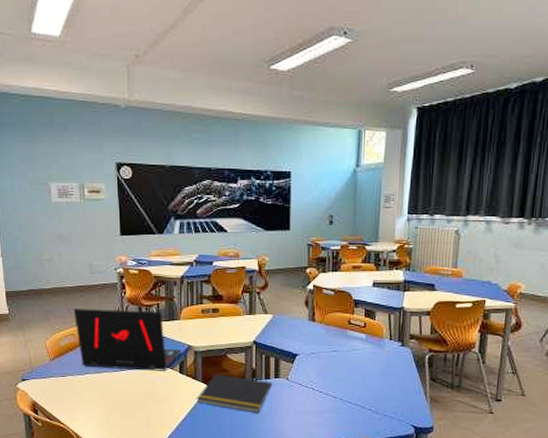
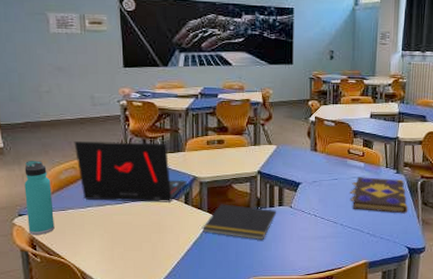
thermos bottle: none [27,326,55,400] -> present [24,160,55,235]
book: none [350,349,415,390] -> present [349,177,409,214]

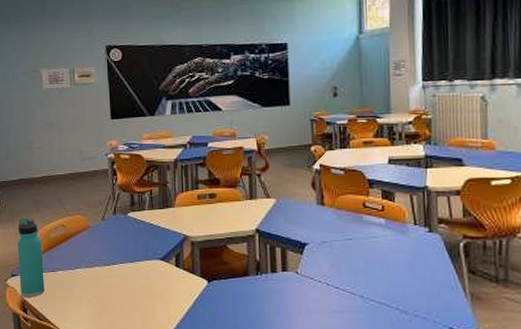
laptop: present [74,140,187,202] -> none [63,197,178,265]
notepad: present [202,204,277,241] -> none [195,267,280,313]
book: present [349,177,409,214] -> none [369,236,450,285]

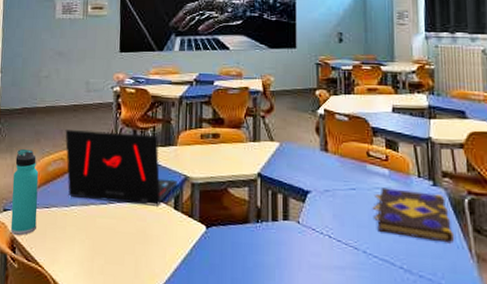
laptop: none [63,197,178,265] -> present [65,130,178,206]
book: none [369,236,450,285] -> present [372,187,455,244]

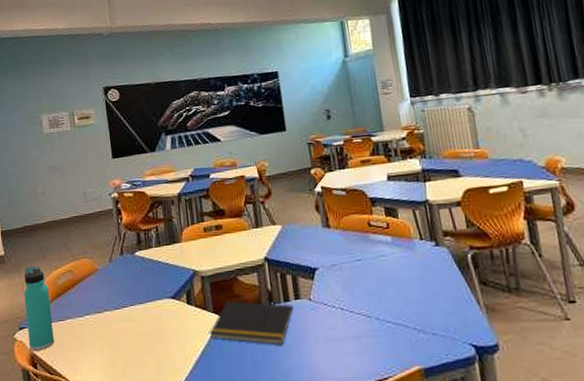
laptop: present [65,130,178,206] -> none [69,235,187,307]
notepad: none [192,212,281,265] -> present [209,301,294,345]
book: present [372,187,455,244] -> none [379,253,463,299]

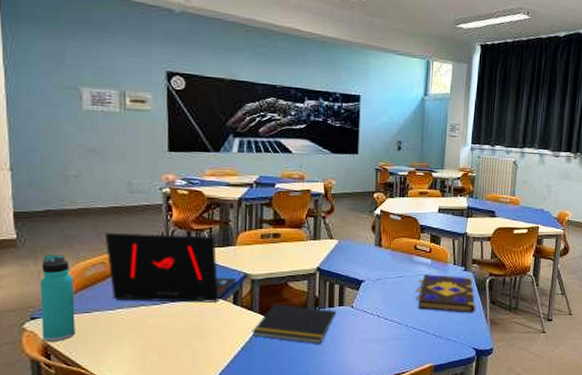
laptop: none [69,235,187,307] -> present [104,232,237,303]
book: none [379,253,463,299] -> present [415,274,476,313]

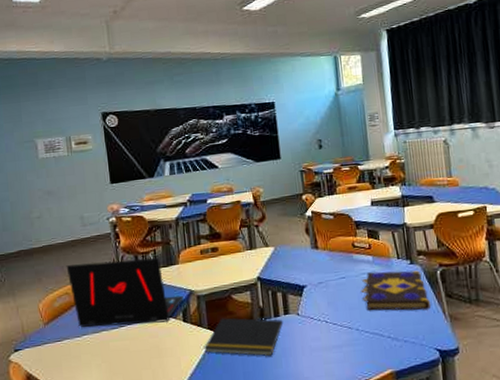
thermos bottle: present [40,254,75,341] -> none [19,289,51,371]

